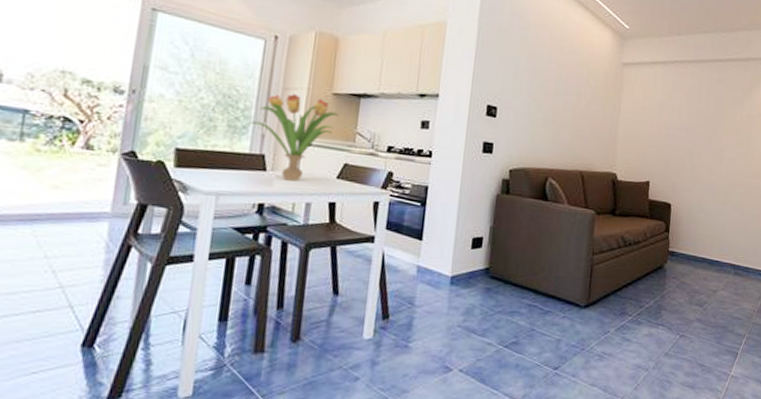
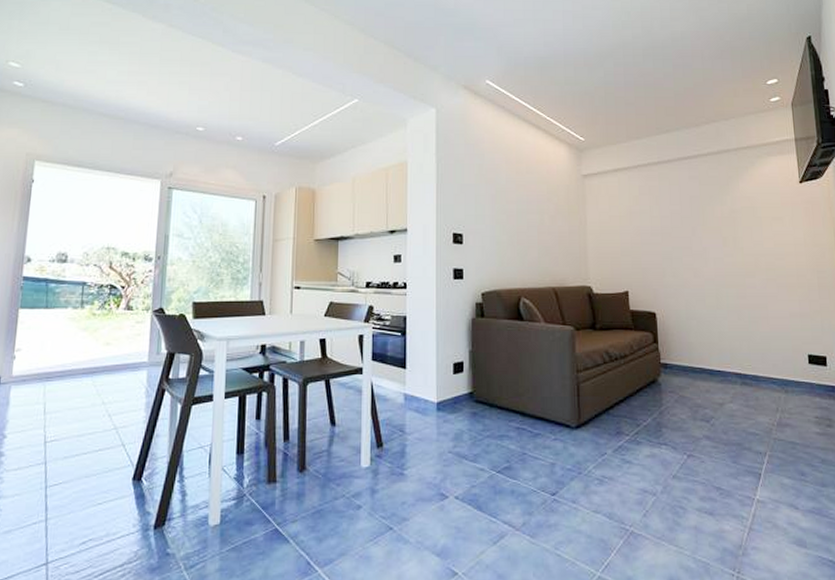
flower arrangement: present [249,94,339,181] -> none [248,244,321,322]

